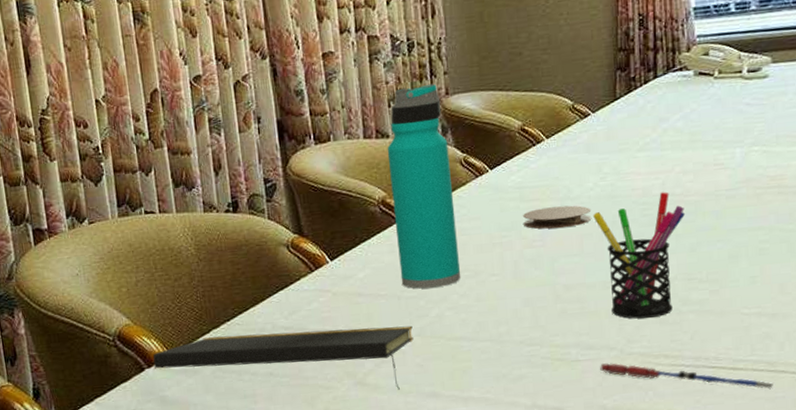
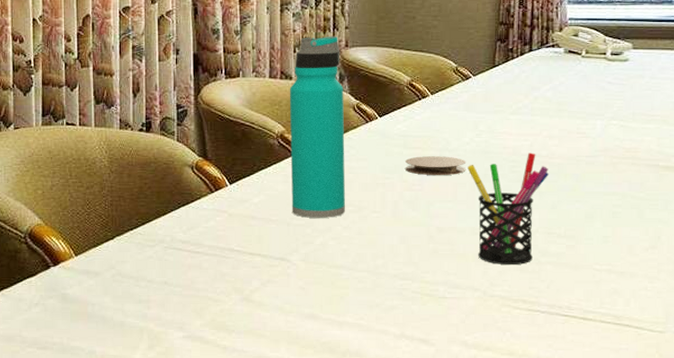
notepad: present [152,325,414,390] -> none [59,243,298,309]
pen: present [600,363,773,390] -> none [464,303,618,341]

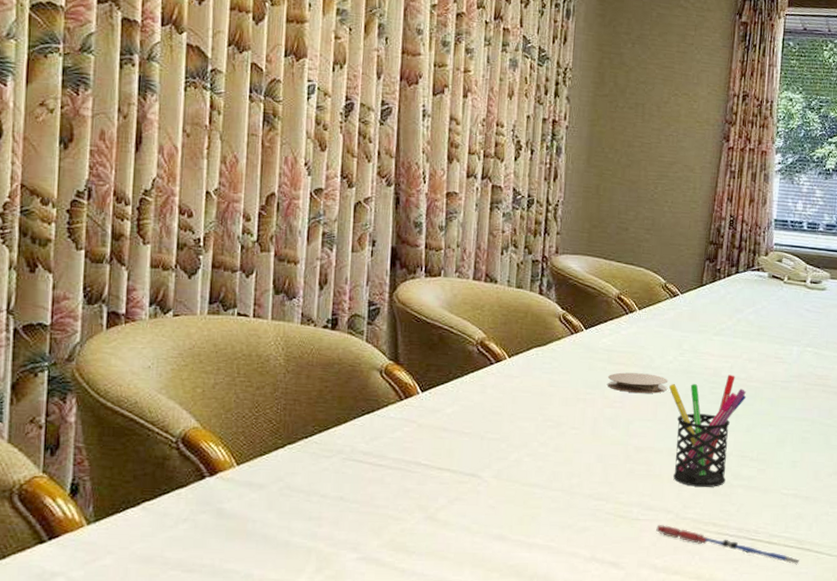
water bottle: present [289,35,346,218] -> none [487,239,551,433]
pen: none [464,303,618,341] -> present [656,525,799,565]

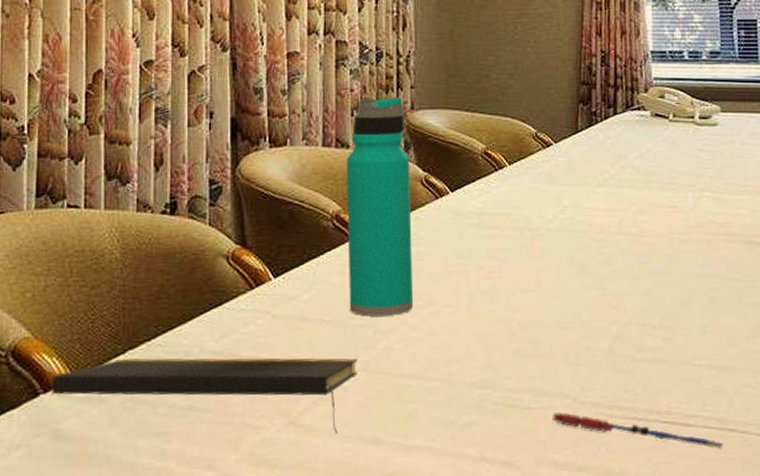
notepad: none [216,452,491,529] -> present [51,358,357,434]
water bottle: none [487,239,551,433] -> present [346,96,414,317]
coaster: present [608,372,669,394] -> none [482,237,550,261]
pen holder: present [669,374,747,487] -> none [551,230,641,364]

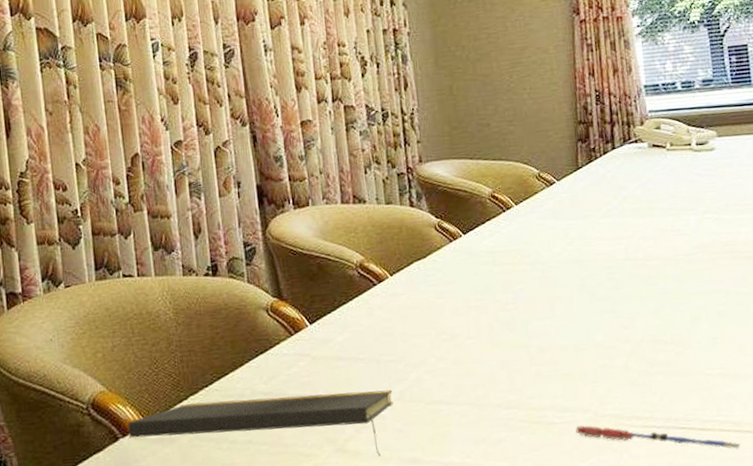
water bottle: present [346,96,414,317] -> none [364,151,439,353]

